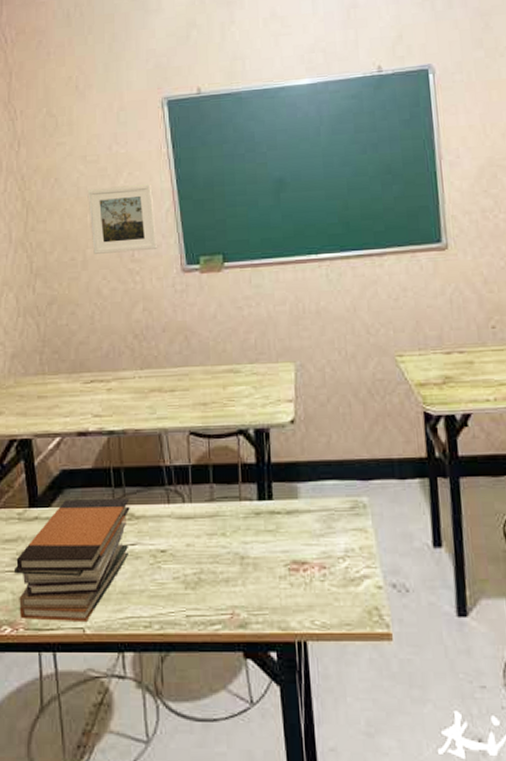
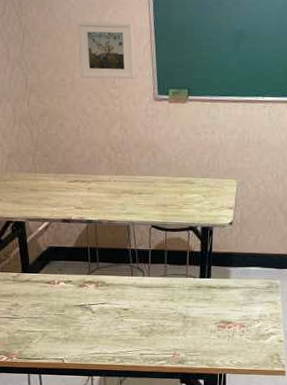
book stack: present [13,499,130,623] -> none [9,269,102,356]

